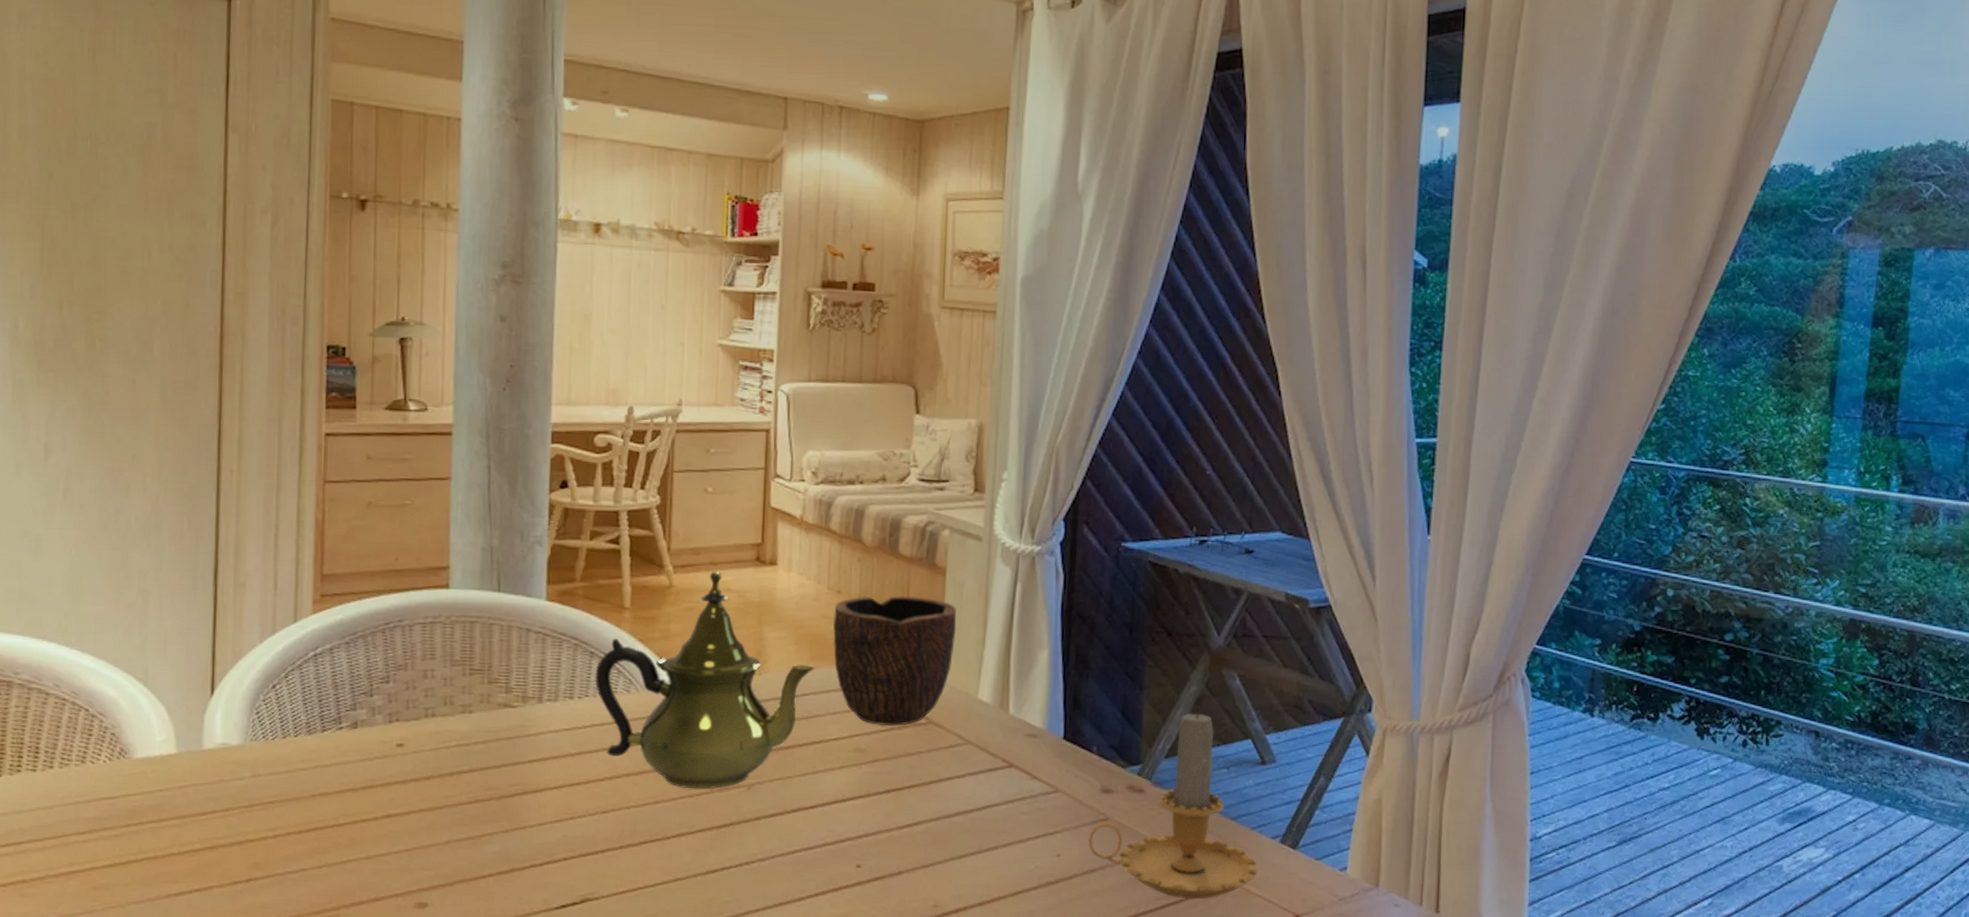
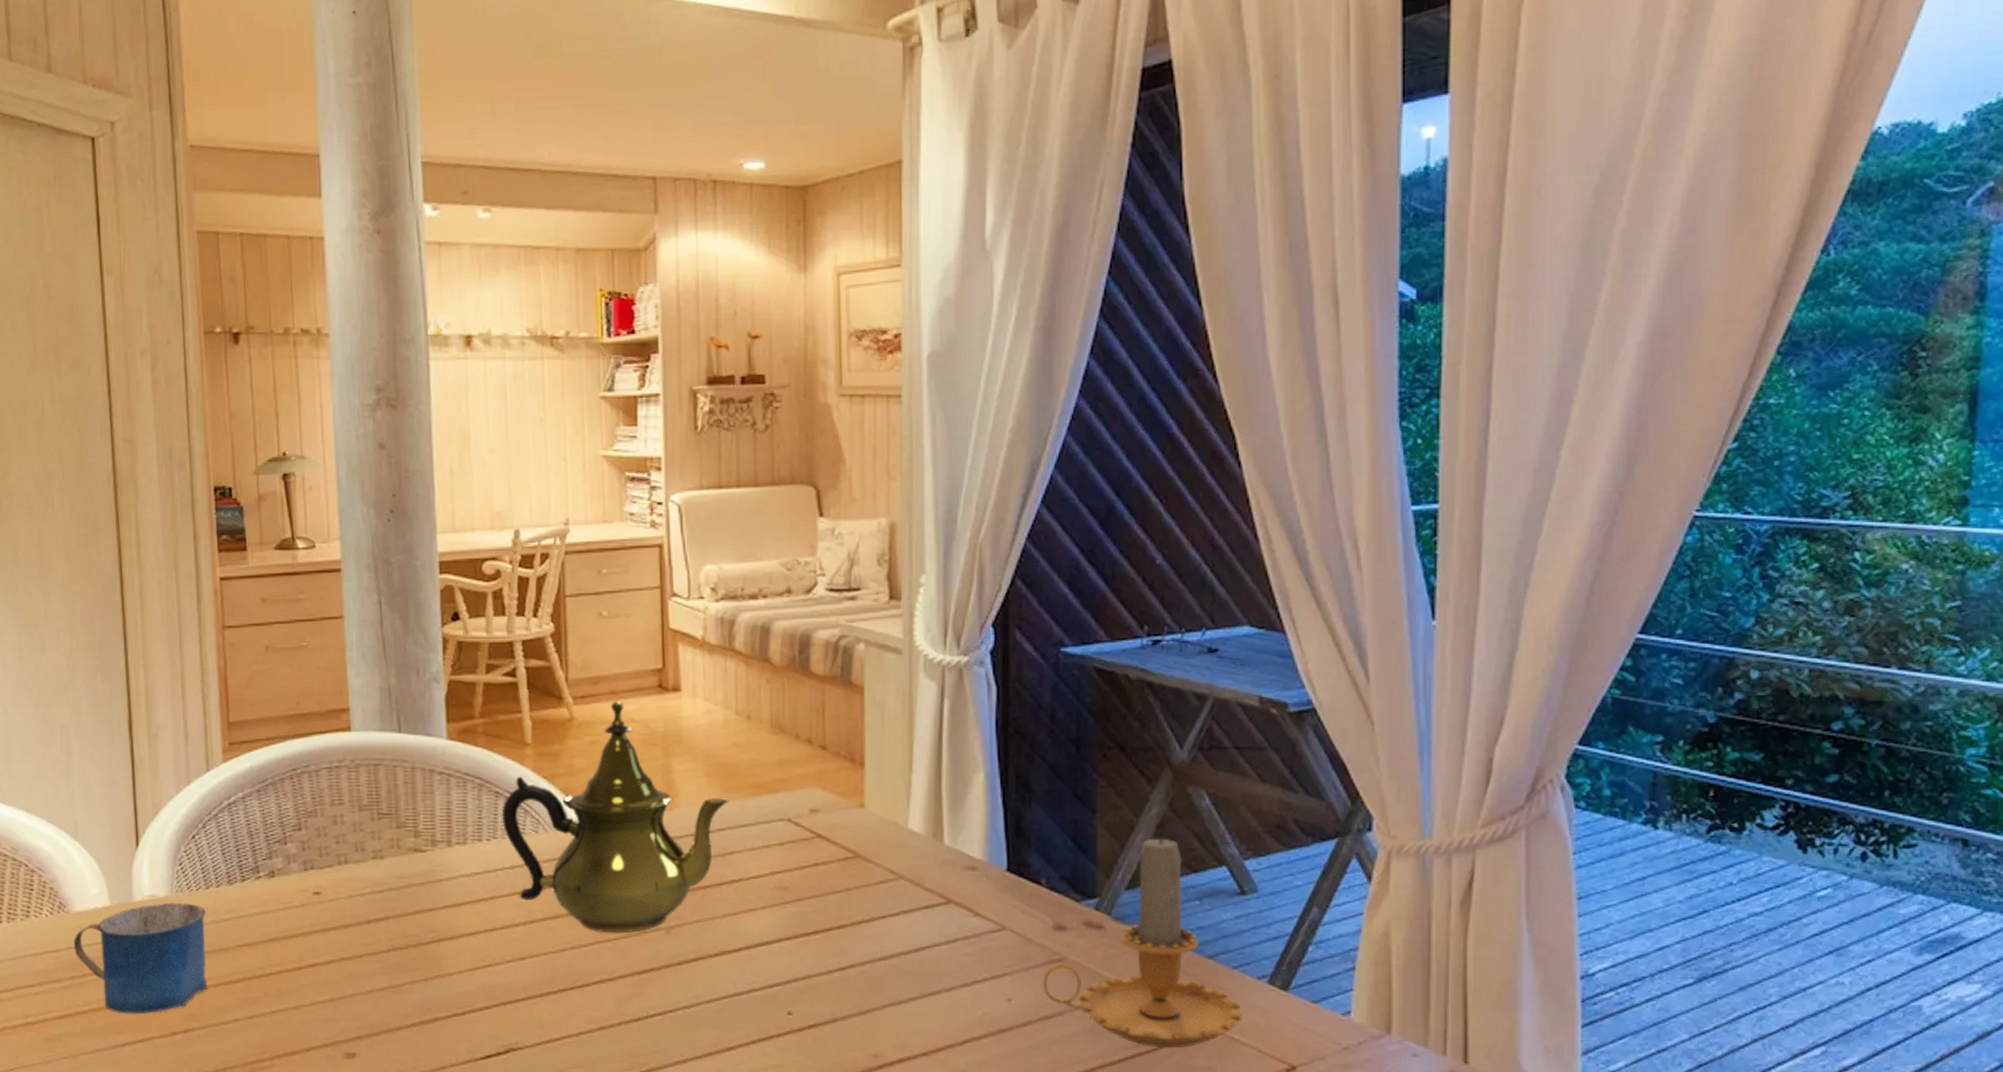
mug: none [131,750,281,863] -> present [73,902,208,1014]
bowl: present [832,595,957,726] -> none [744,718,879,861]

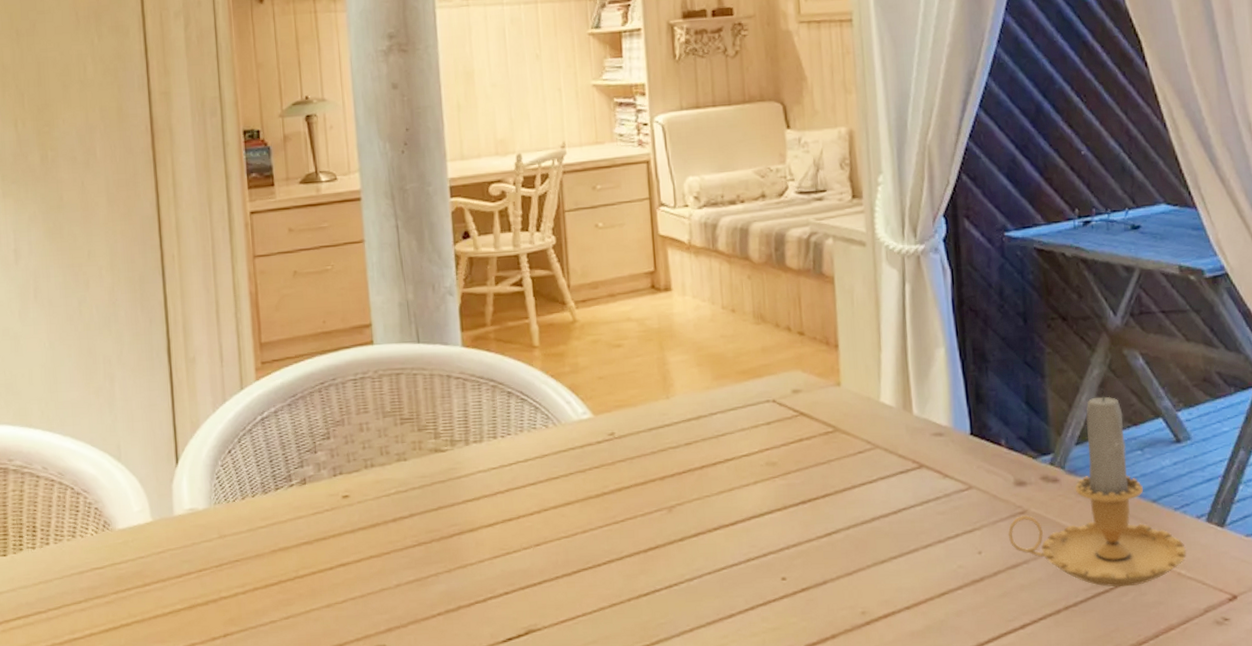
mug: present [73,902,208,1014] -> none [117,513,246,624]
teapot: present [502,701,730,934] -> none [514,302,720,516]

